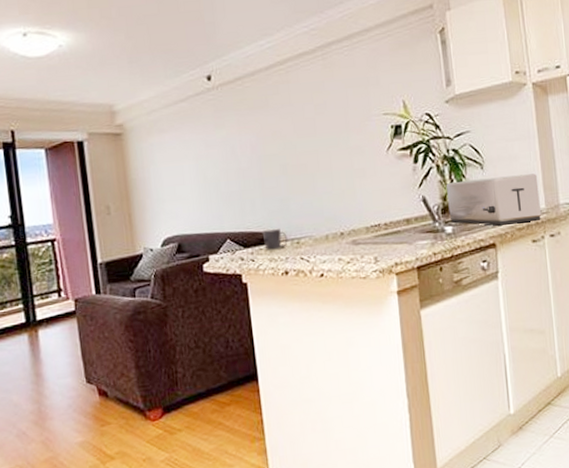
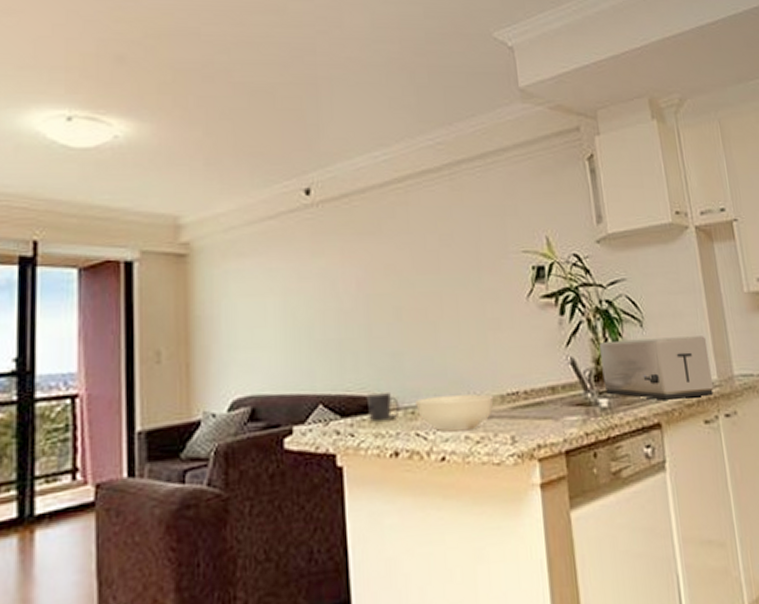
bowl: none [300,227,361,256] -> present [415,394,494,432]

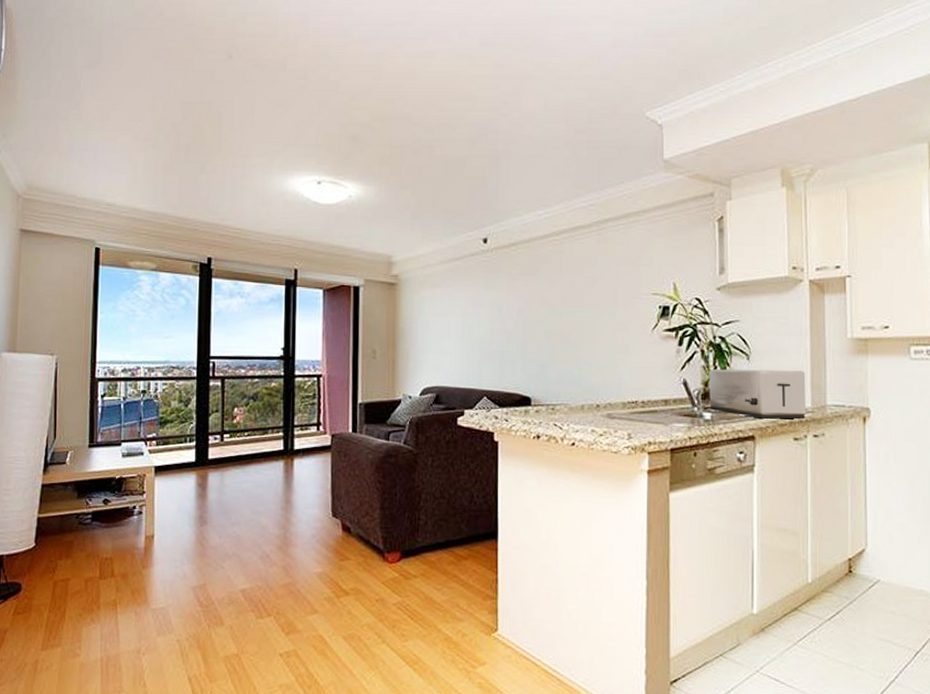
mug: present [366,391,400,425] -> none [519,391,543,415]
bowl: present [415,394,494,432] -> none [556,399,617,426]

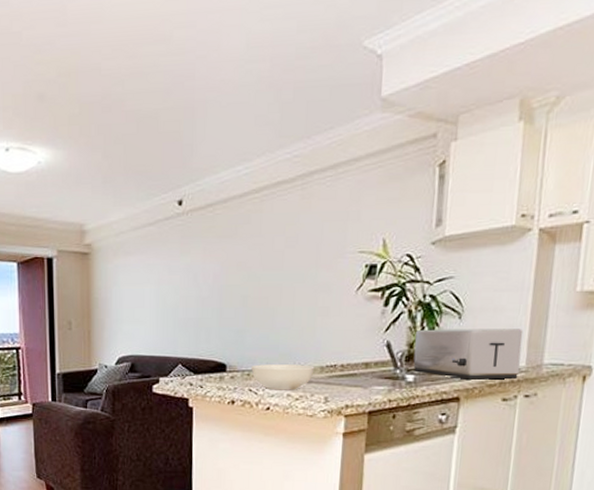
bowl: none [556,399,617,426] -> present [251,364,315,390]

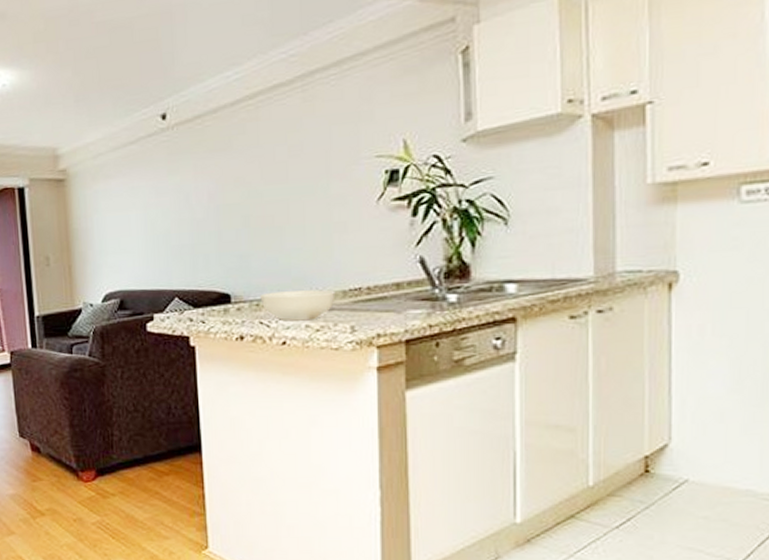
toaster: present [413,329,524,380] -> none [454,232,588,296]

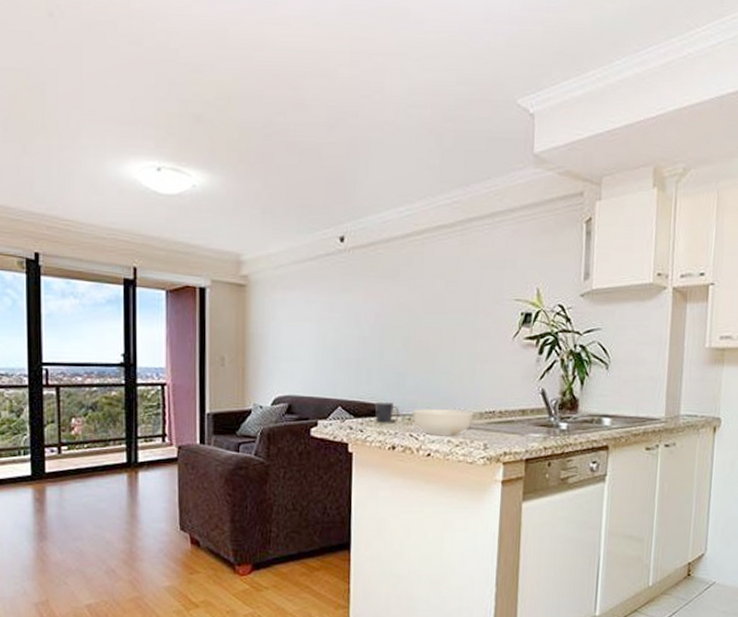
mug: none [215,287,245,314] -> present [374,401,400,426]

